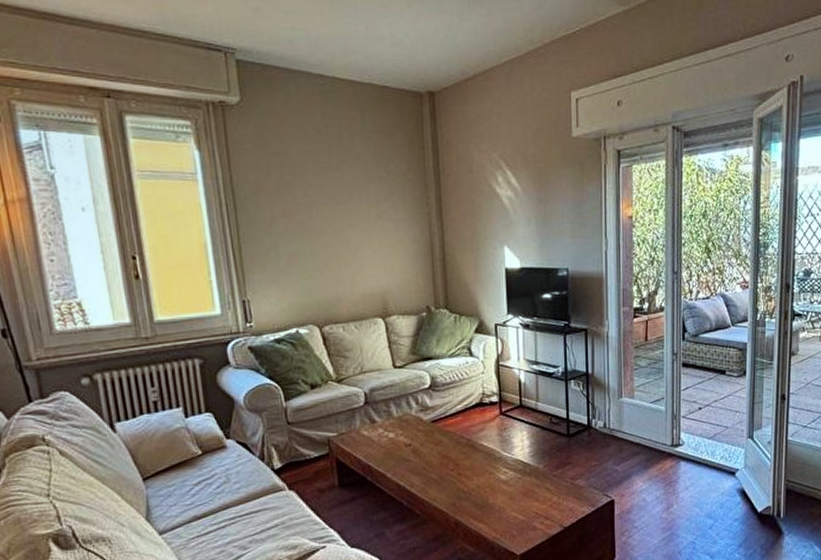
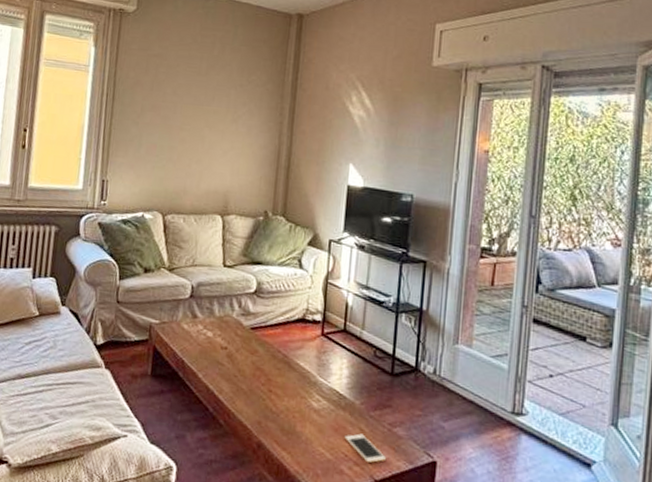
cell phone: none [533,492,572,515] -> present [344,433,387,463]

